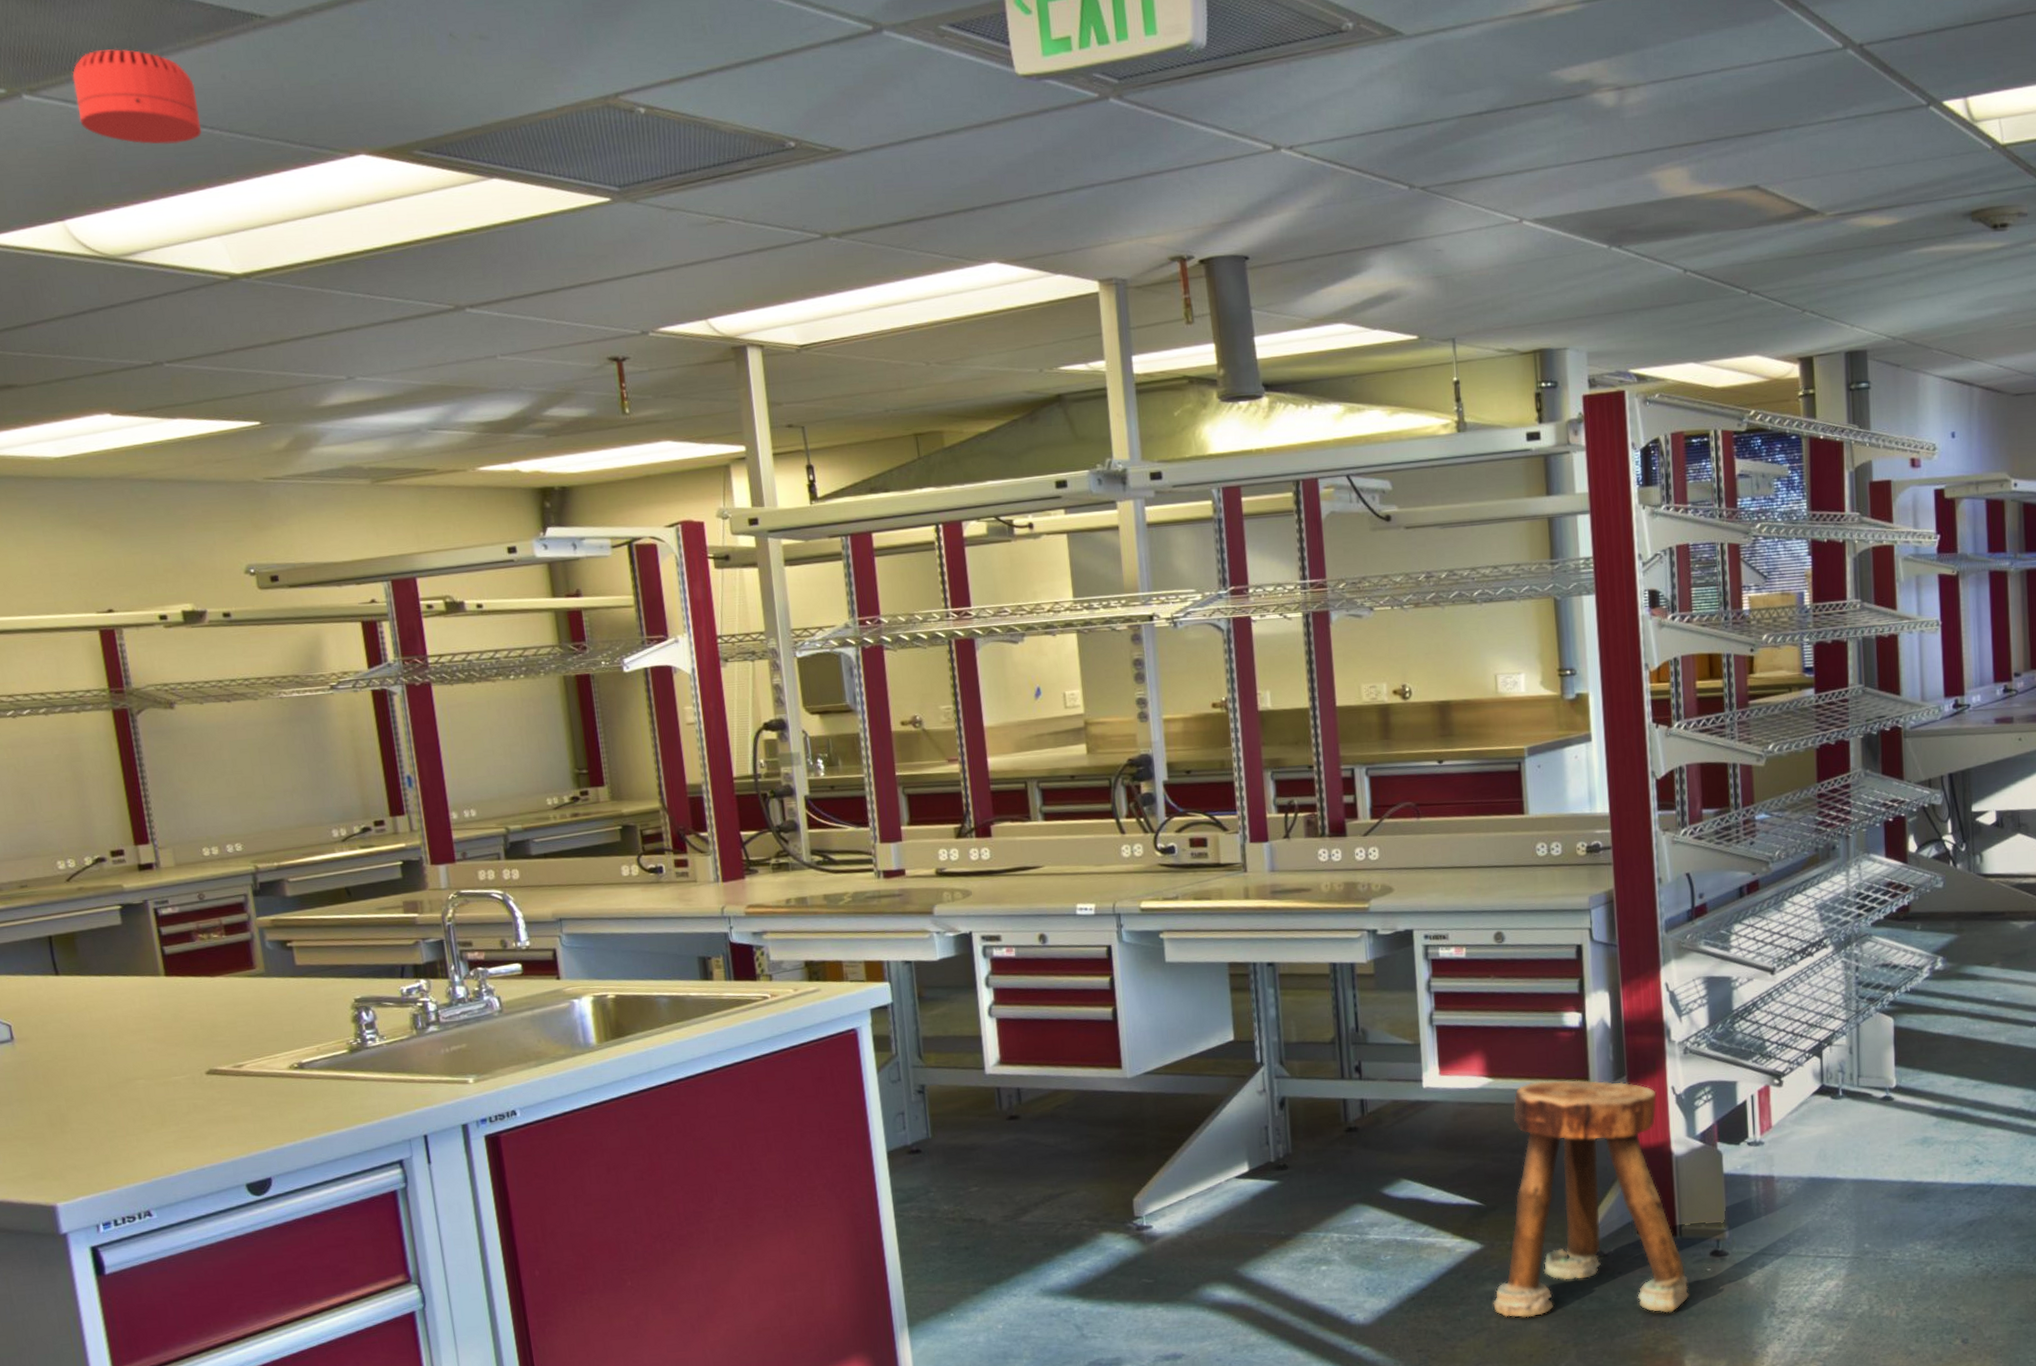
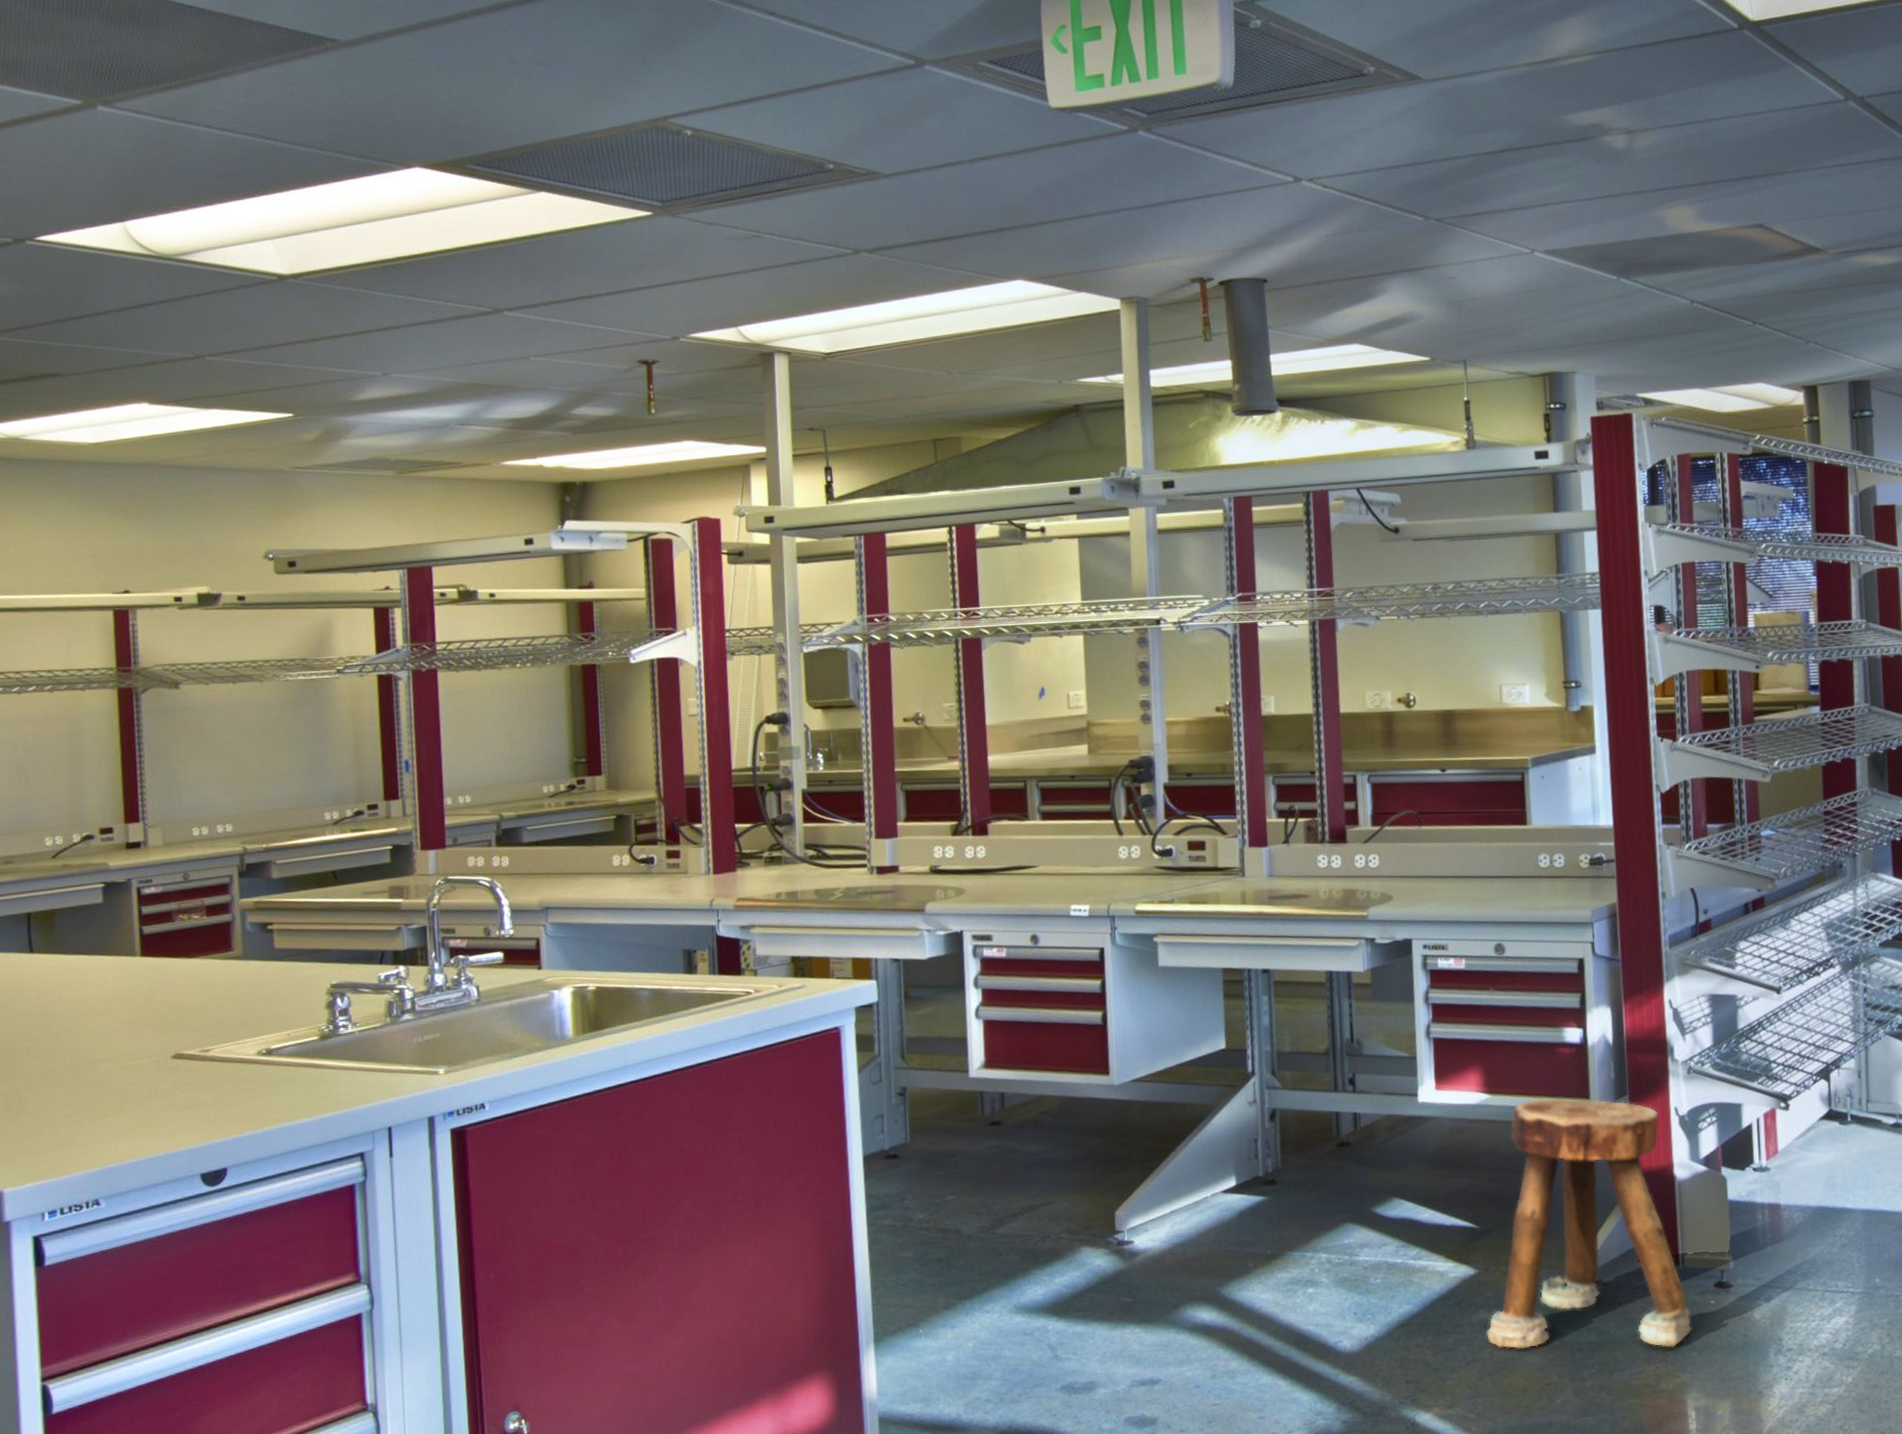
smoke detector: present [72,49,202,145] -> none [147,67,265,154]

